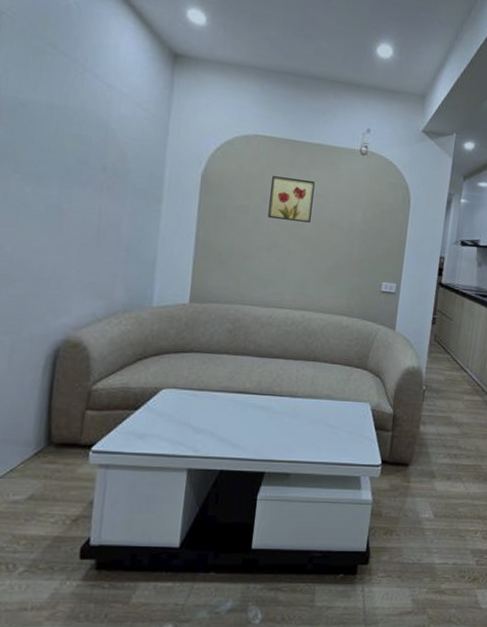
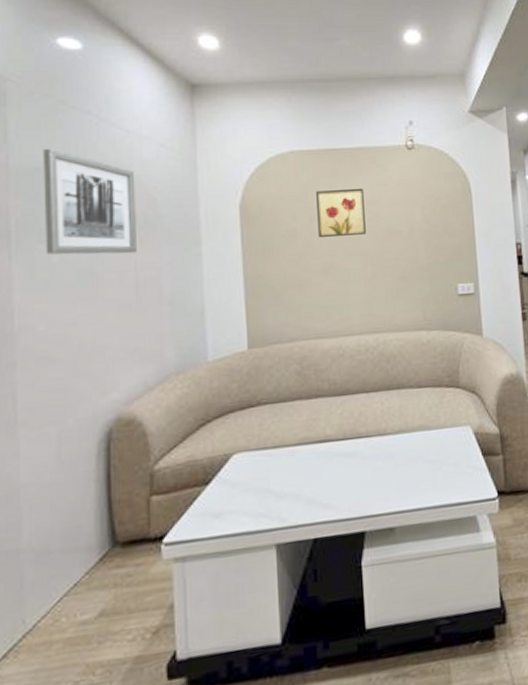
wall art: none [19,86,110,199] -> present [43,148,137,255]

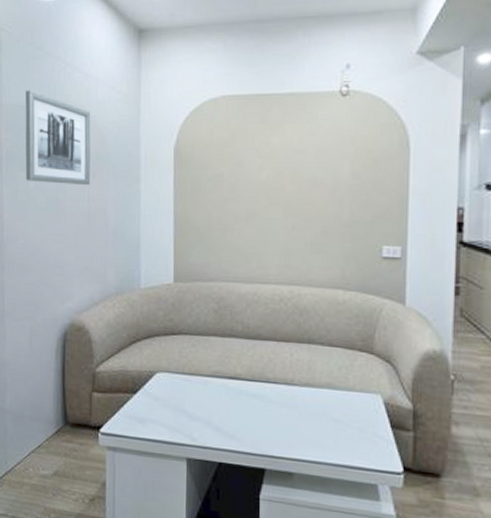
wall art: present [316,188,366,237] -> none [243,136,291,184]

